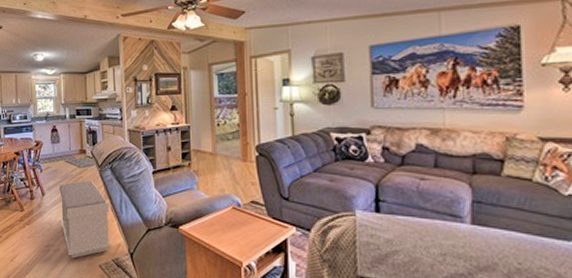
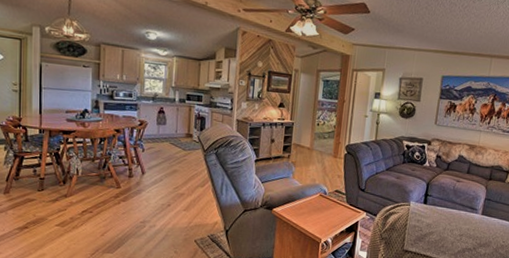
bench: present [59,180,111,259] -> none [159,163,211,234]

